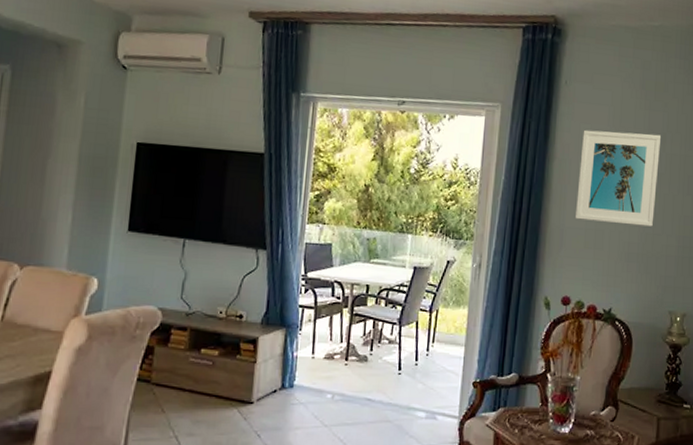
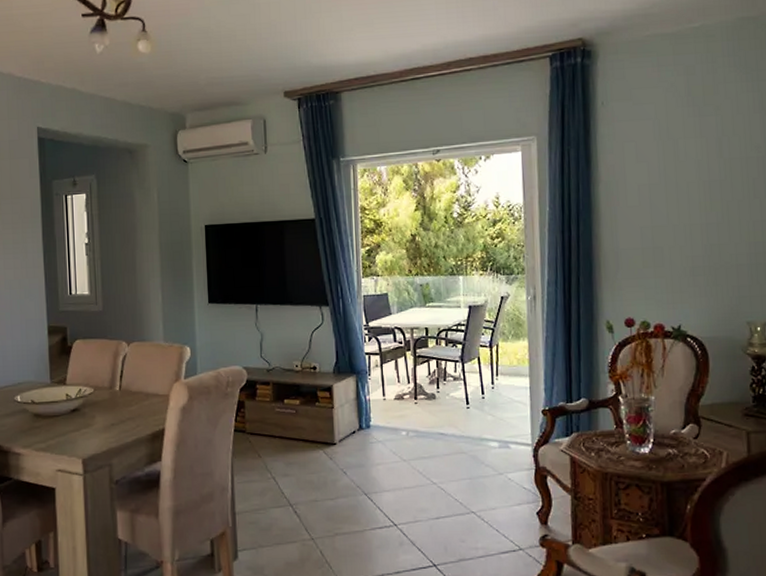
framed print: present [576,129,661,227] -> none [627,140,718,240]

